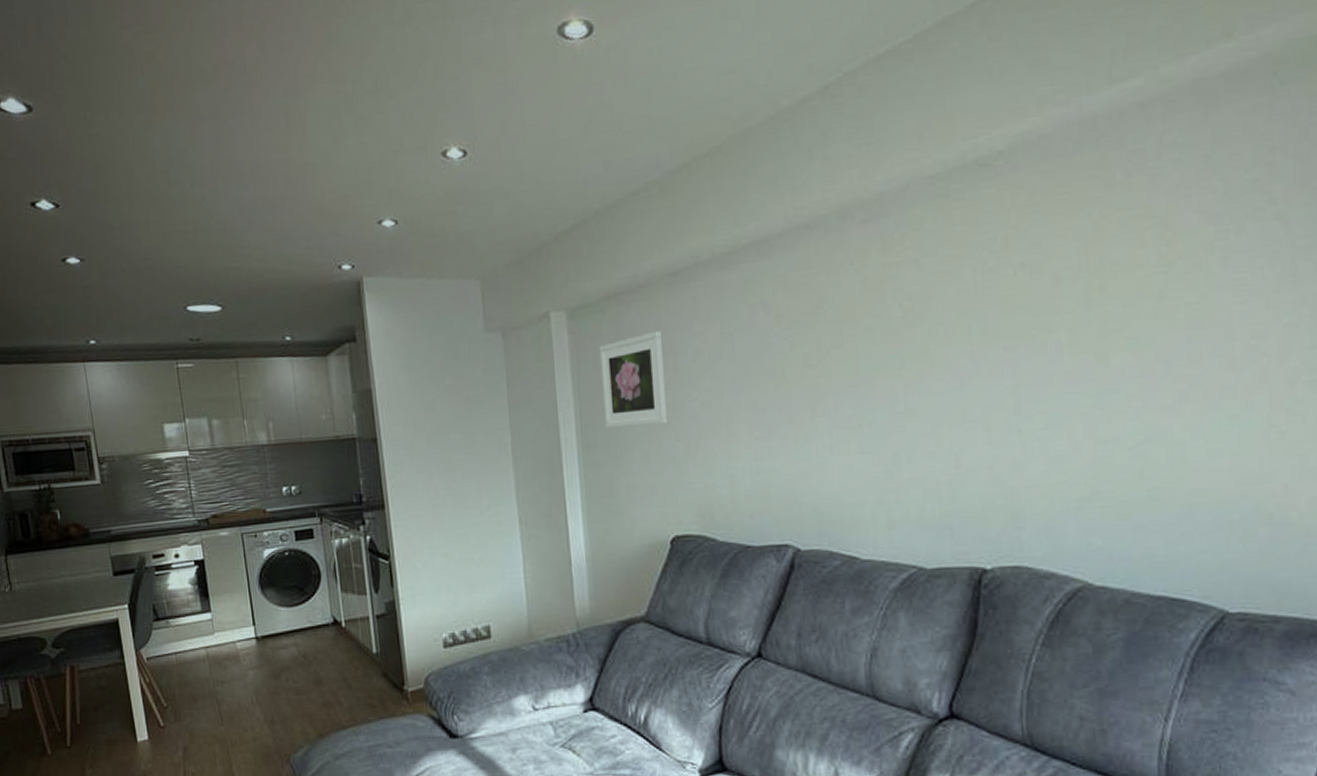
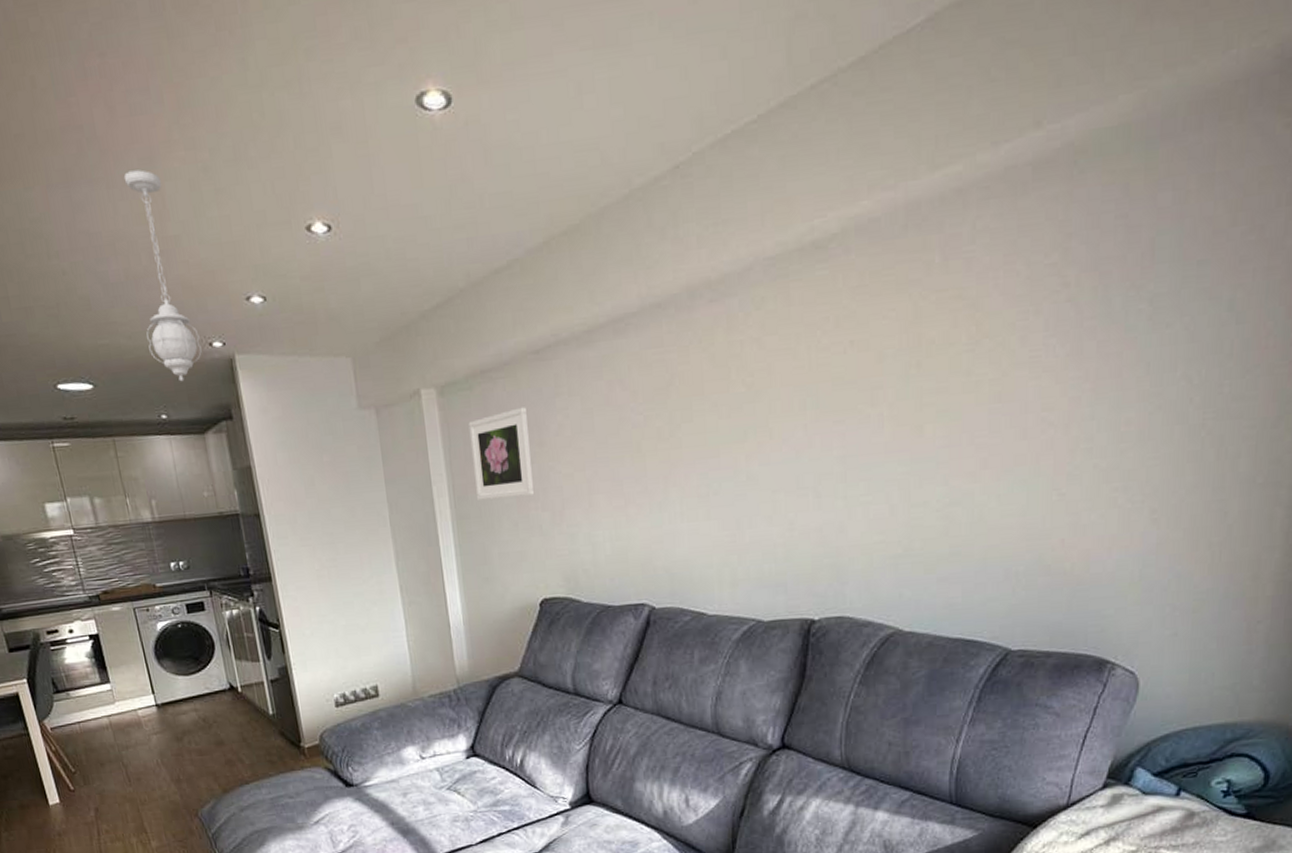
pendant light: none [268,101,331,304] -> present [123,170,202,382]

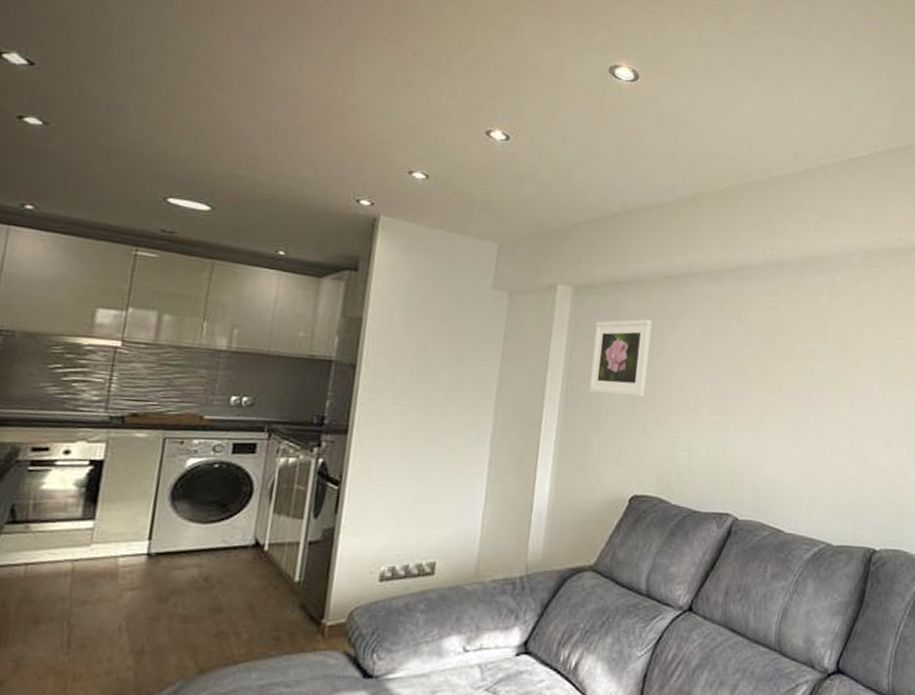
pendant light: present [123,170,202,382] -> none [288,44,357,226]

